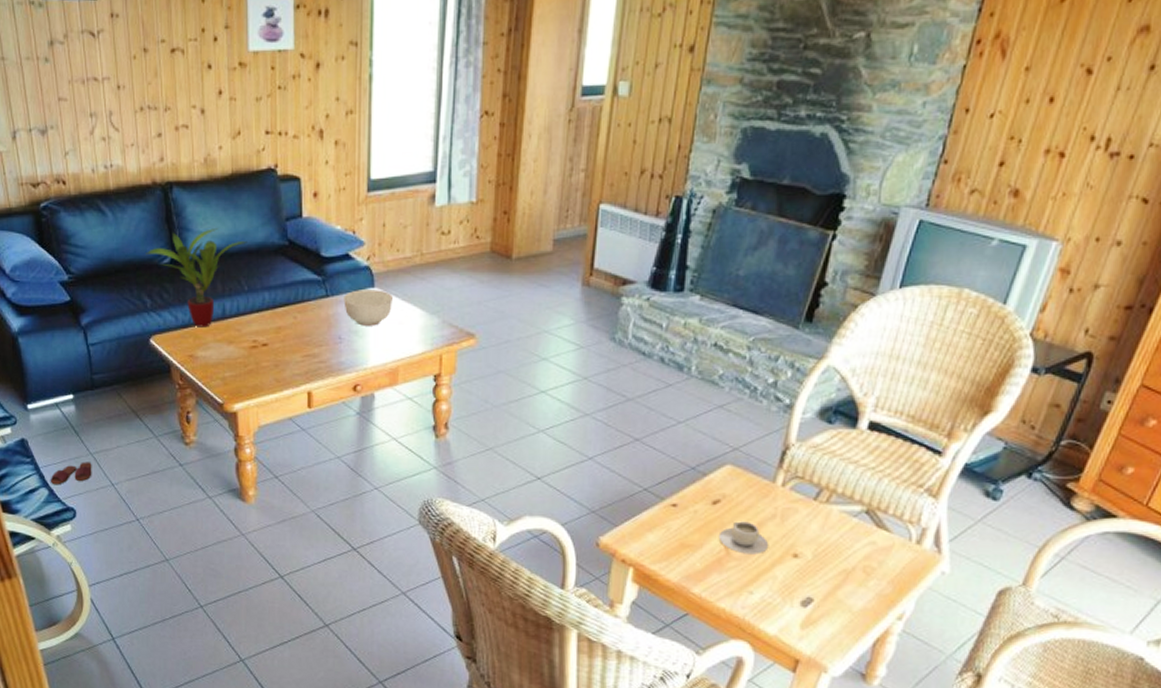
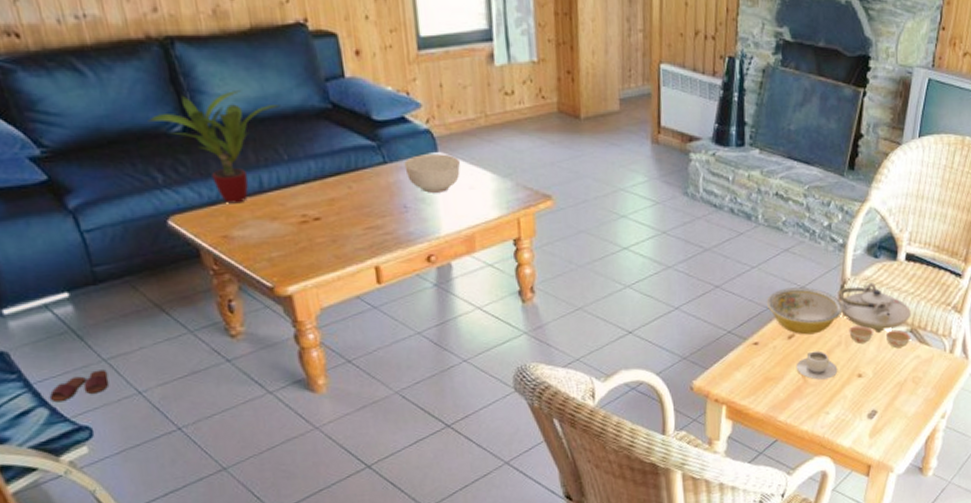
ceramic bowl: none [691,448,782,503] -> present [766,287,843,335]
teapot: none [777,451,869,531] -> present [838,283,911,349]

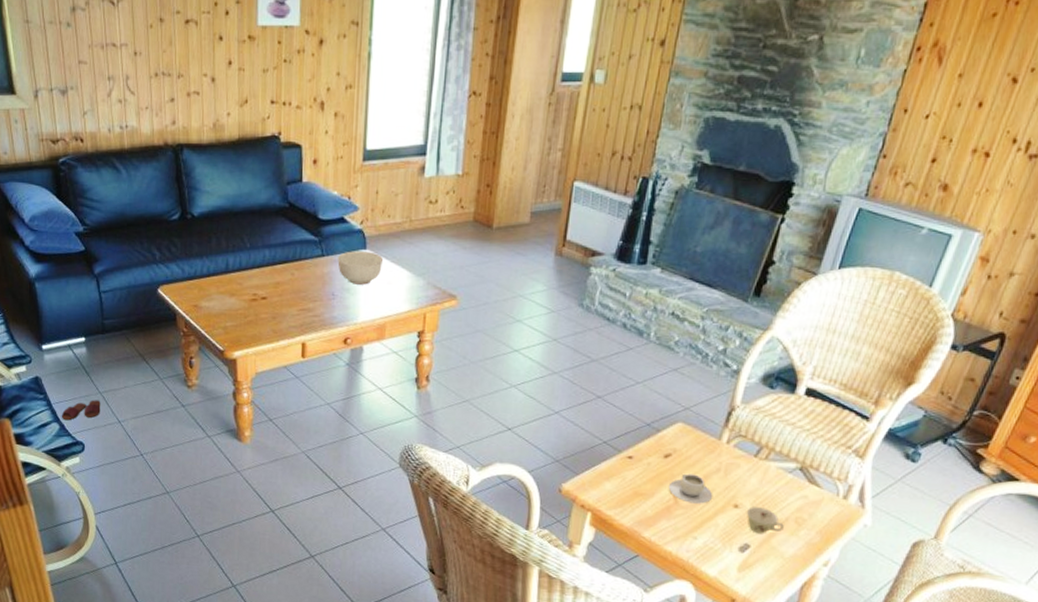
potted plant: present [148,90,281,204] -> none [156,189,251,280]
ceramic bowl: present [766,287,843,335] -> none [646,407,727,457]
teapot: present [838,283,911,349] -> none [724,413,804,485]
teacup: none [869,373,904,399] -> present [746,507,784,534]

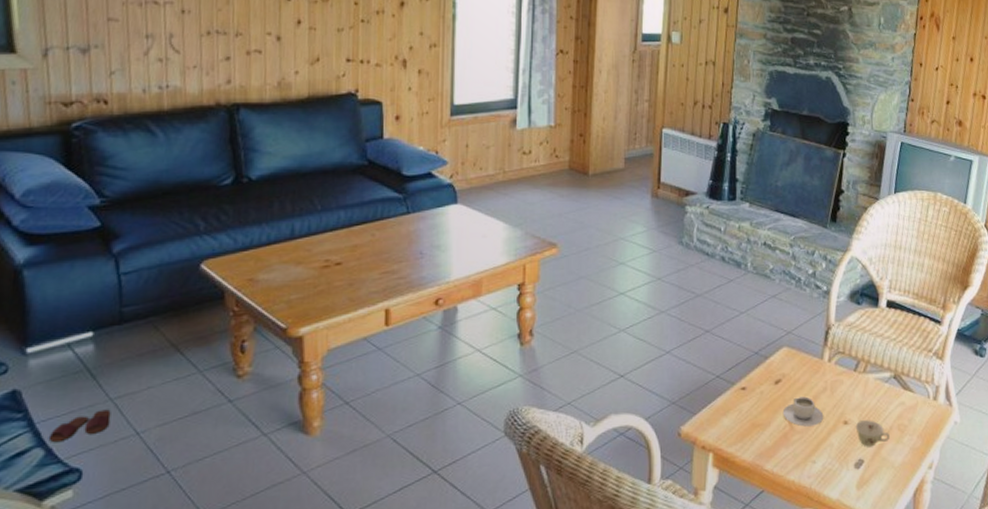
bowl: present [337,251,384,285] -> none [425,205,477,241]

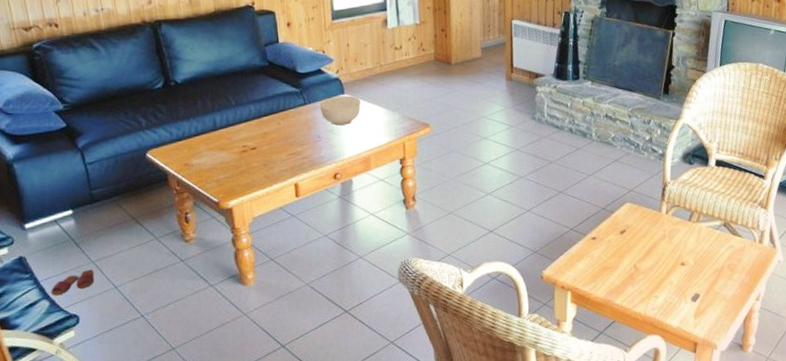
bowl: none [425,205,477,241] -> present [319,95,361,126]
teacup: present [782,396,824,427] -> none [628,243,664,268]
teacup: present [855,420,890,447] -> none [691,261,722,284]

